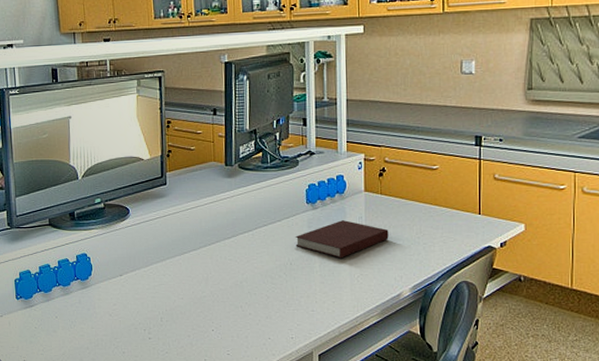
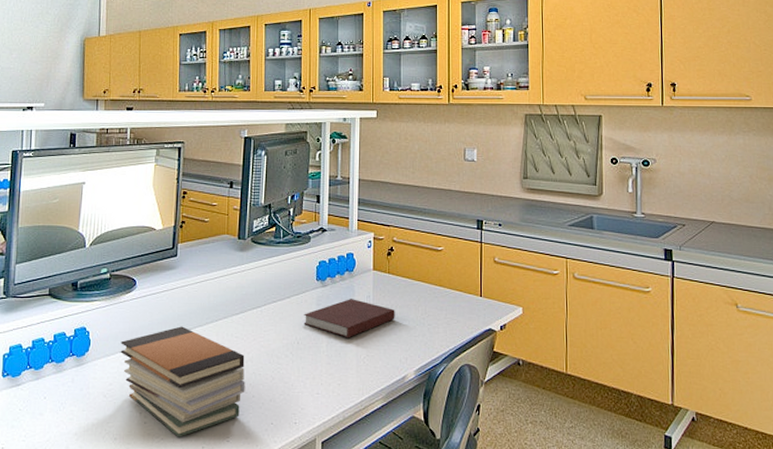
book stack: none [120,250,242,351] -> present [120,326,245,437]

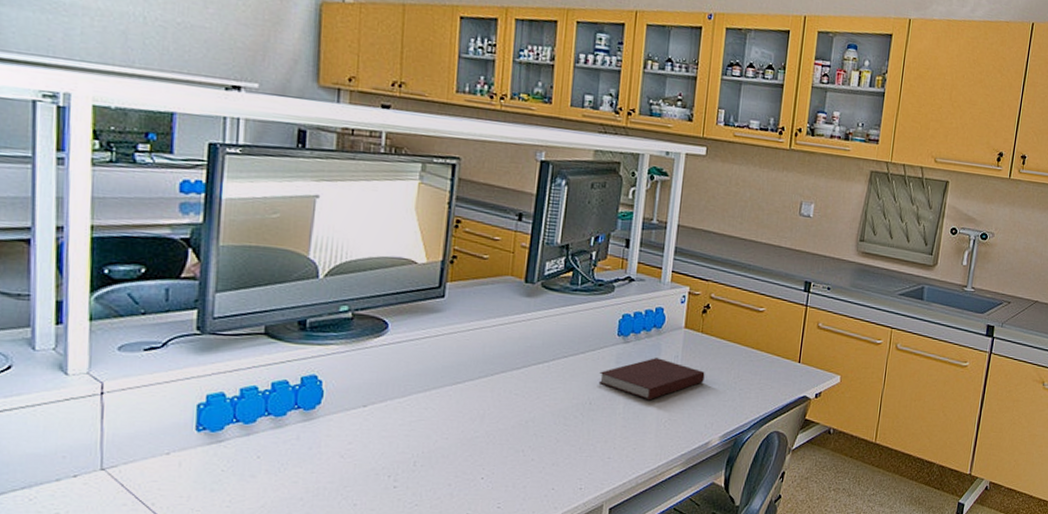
book stack: present [120,326,245,437] -> none [364,379,525,503]

